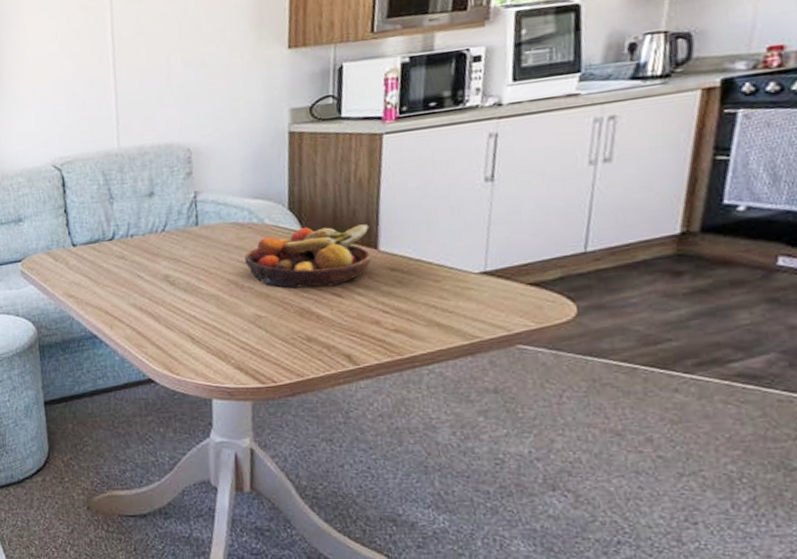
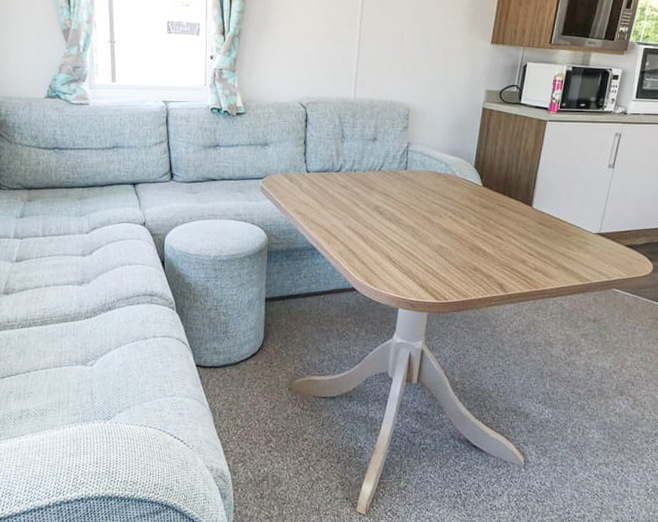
fruit bowl: present [245,224,371,289] -> none [438,182,528,231]

